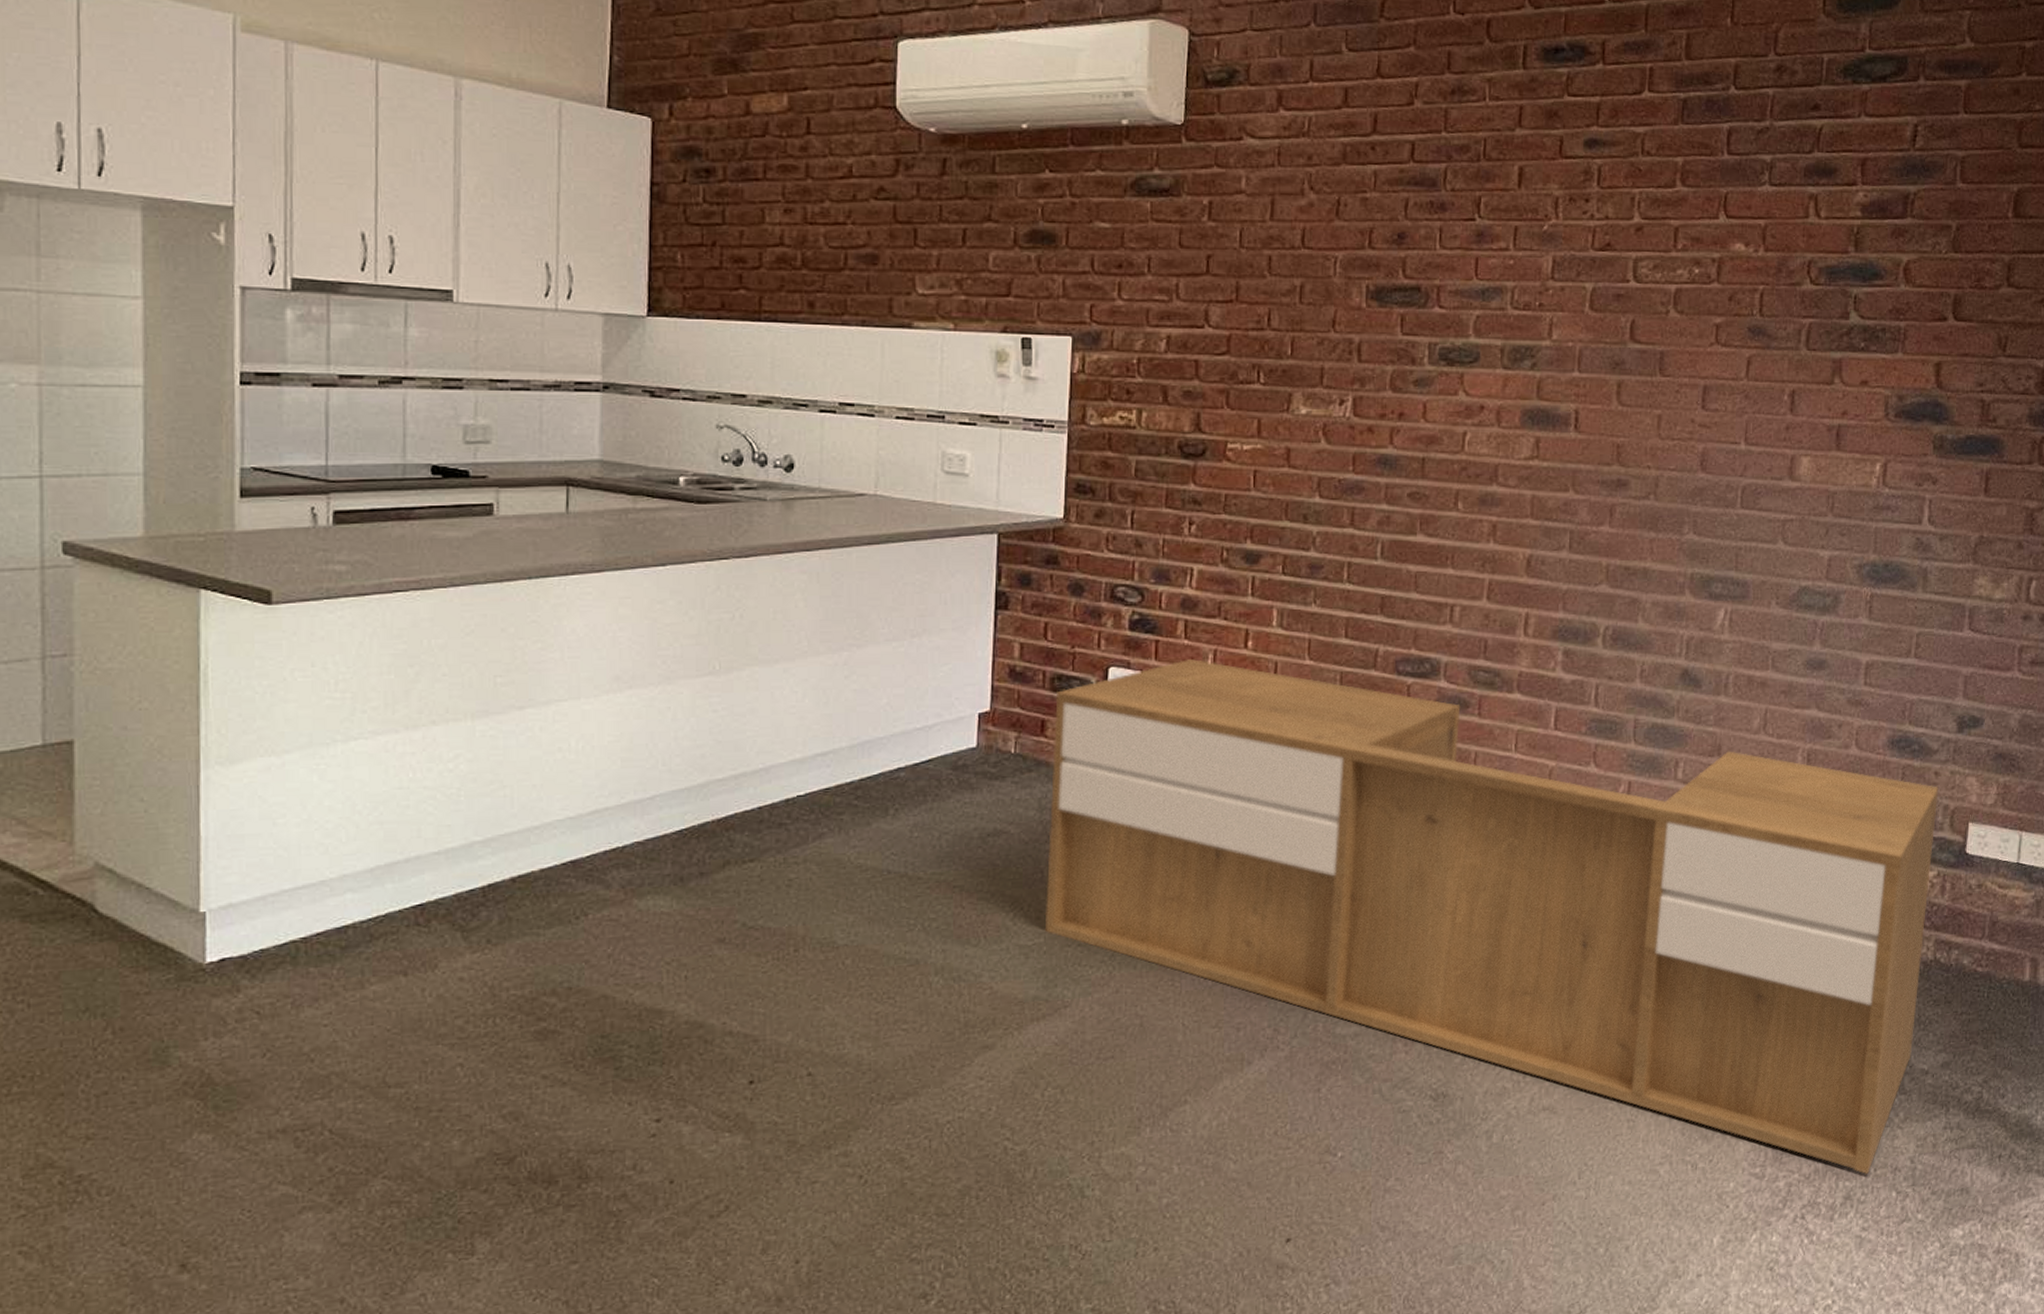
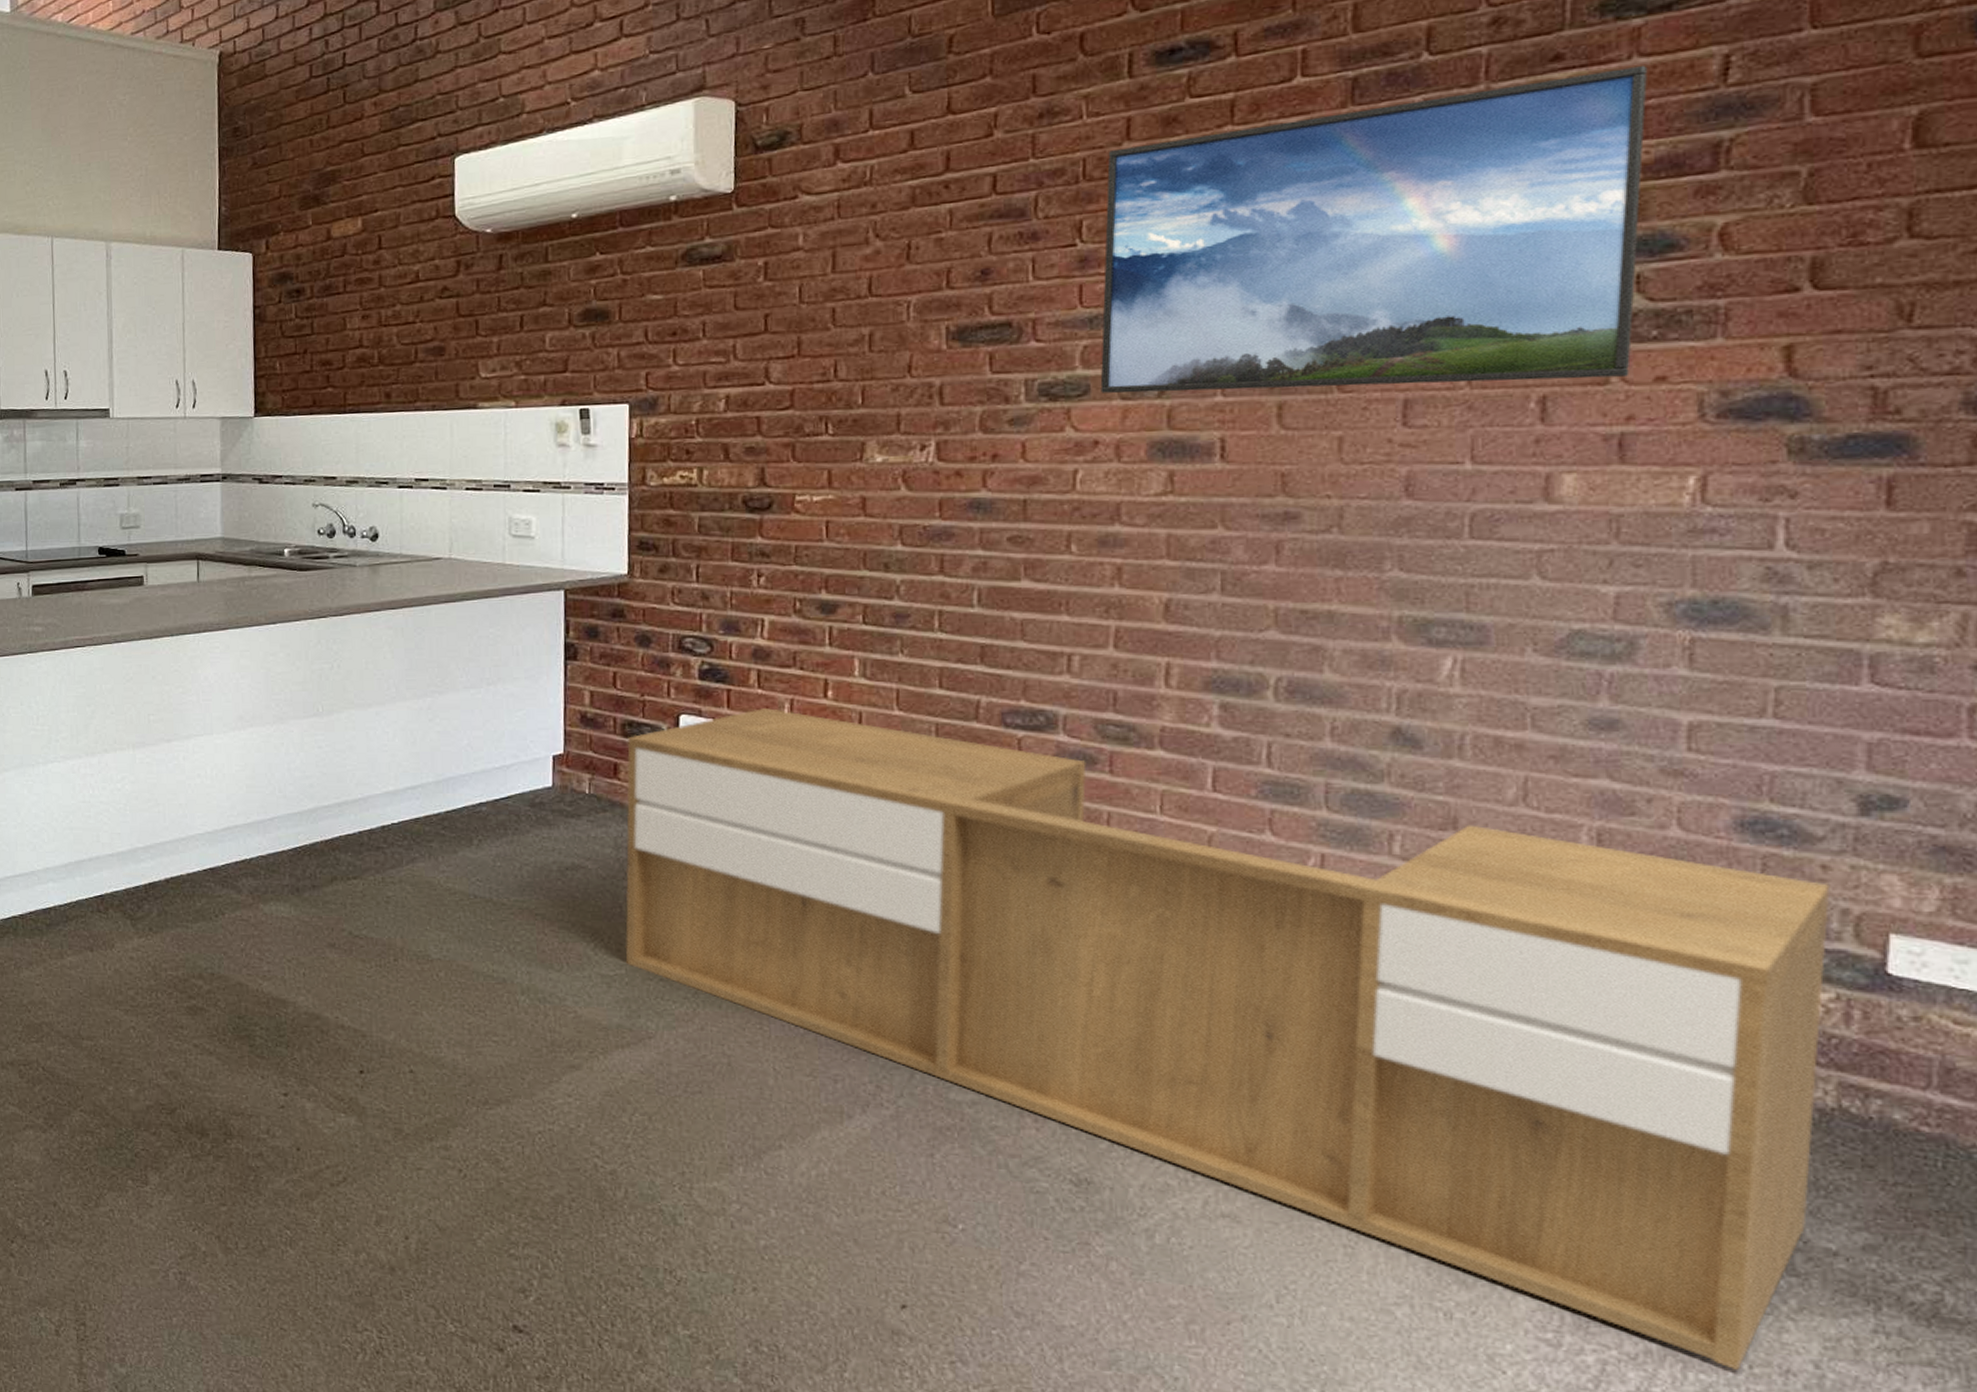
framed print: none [1488,123,1870,378] -> present [1100,65,1648,394]

